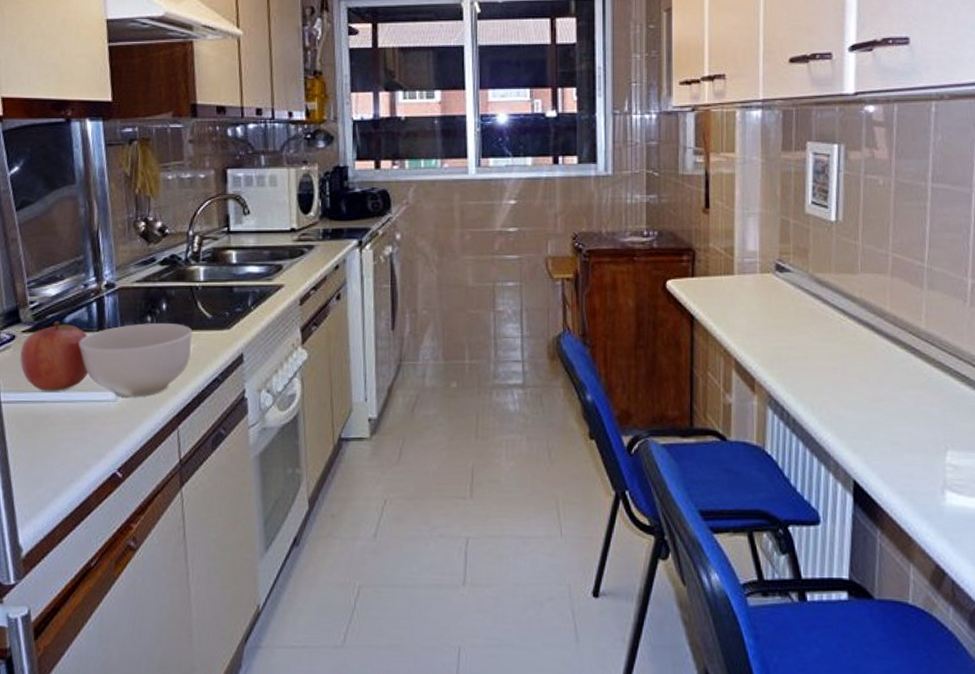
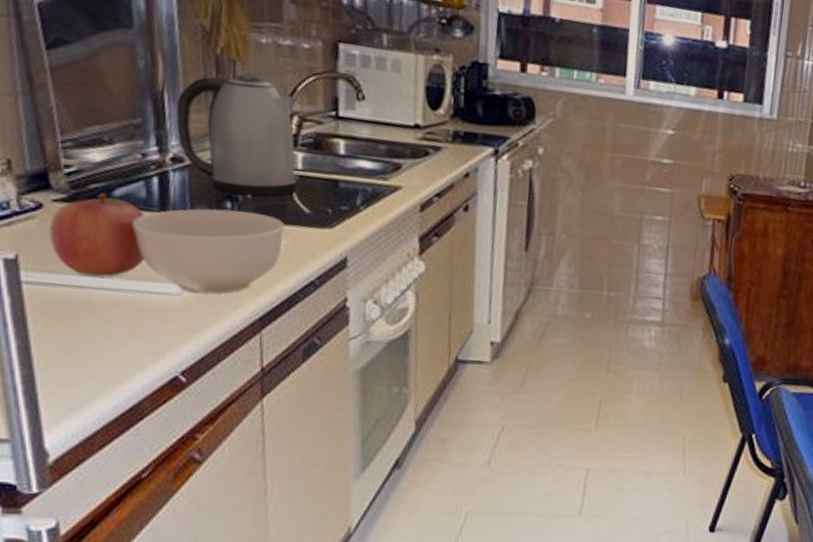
kettle: none [108,208,200,309] -> present [176,75,297,196]

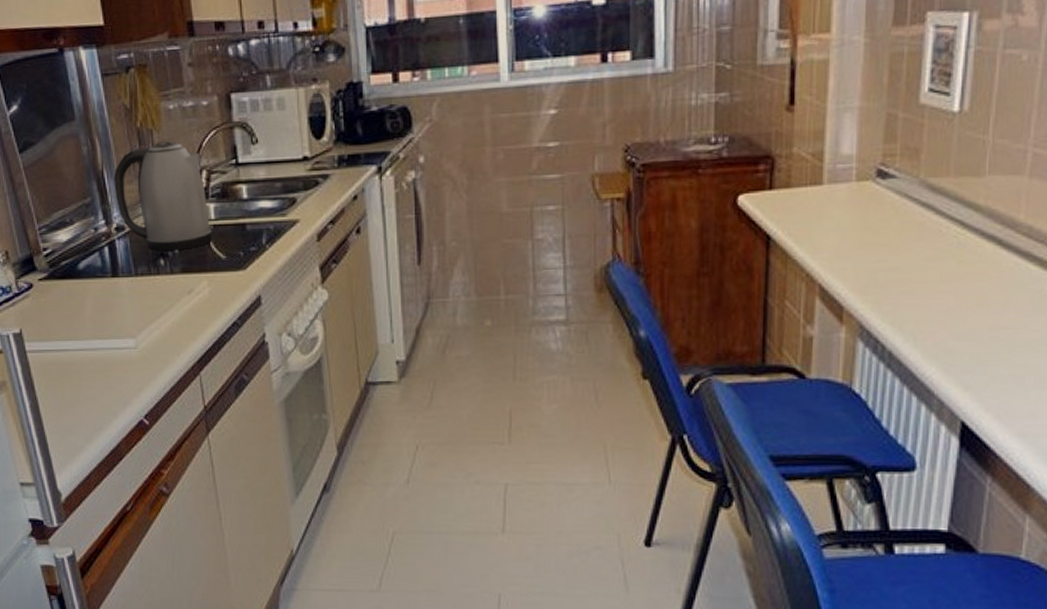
fruit: present [49,192,145,276] -> none [39,267,107,340]
bowl: present [132,208,285,293] -> none [95,266,208,343]

